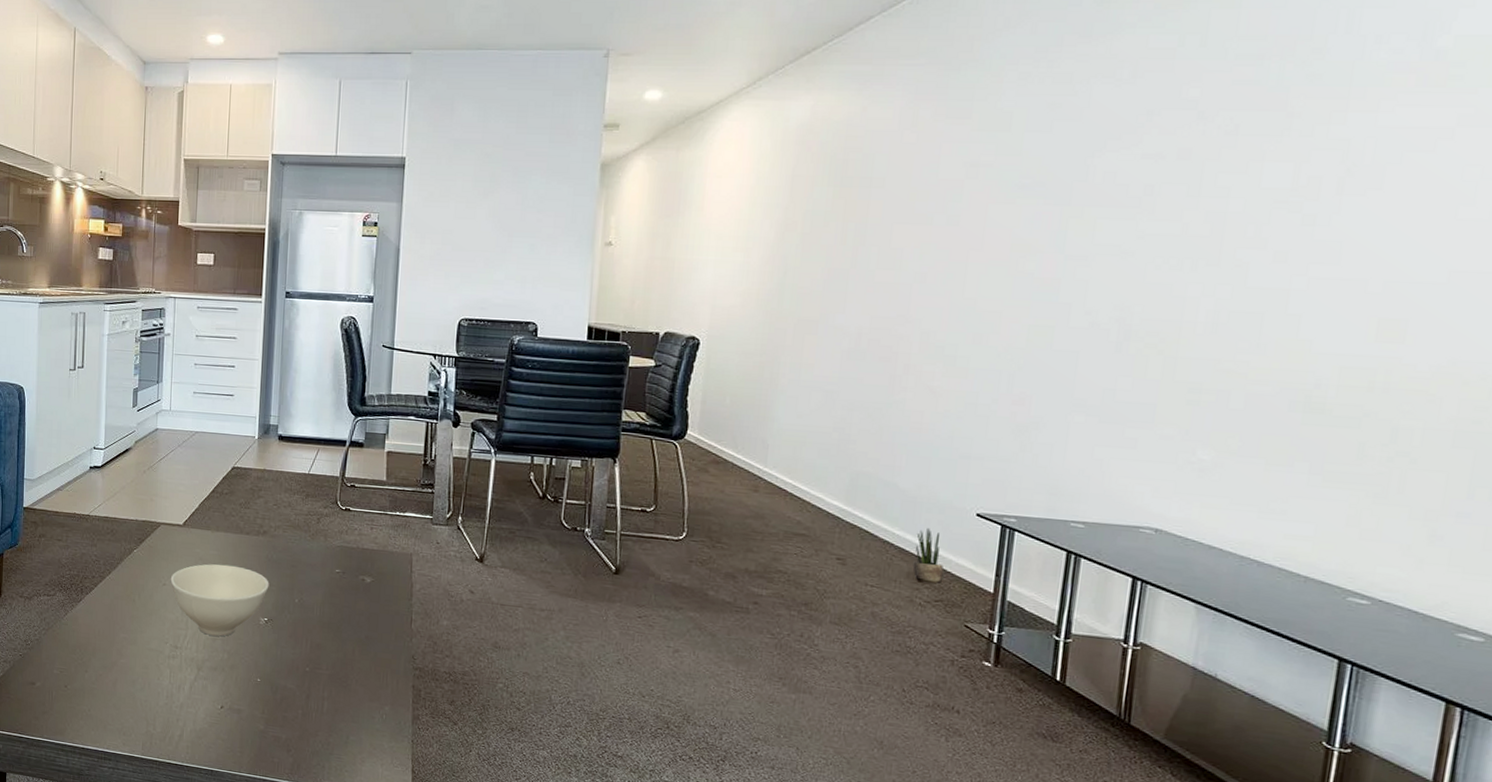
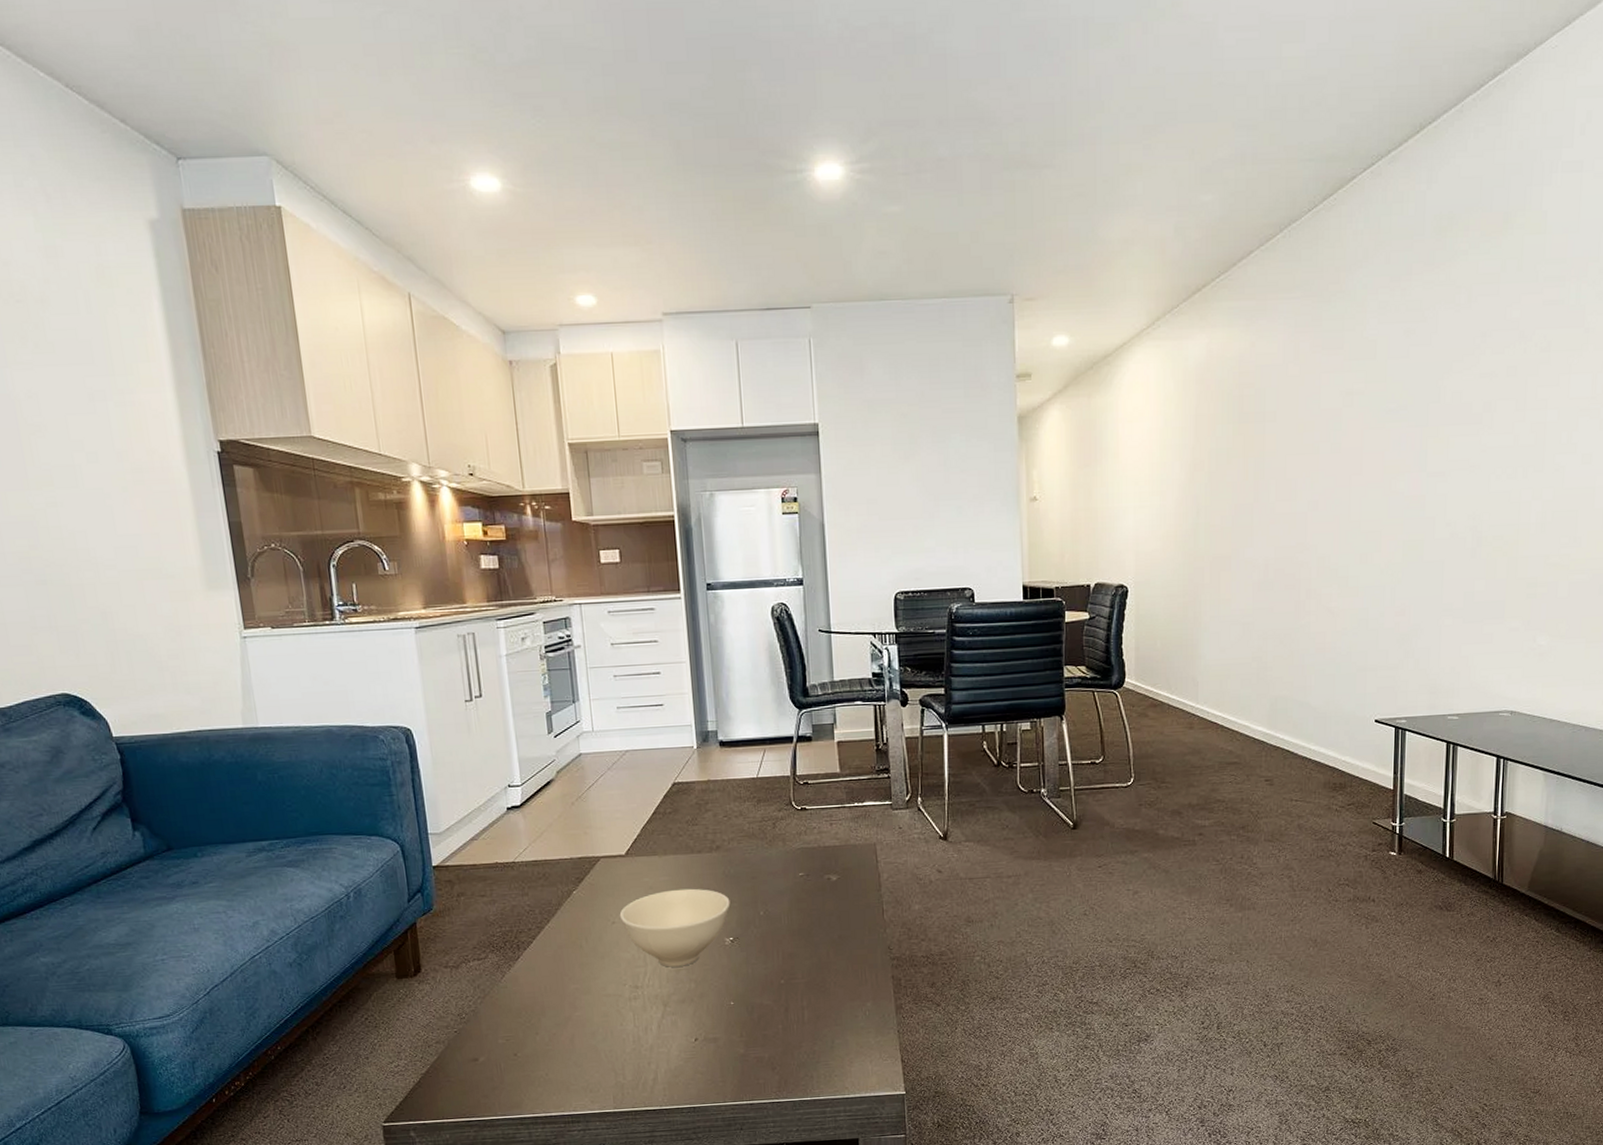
potted plant: present [913,527,944,585] -> none [1328,739,1353,790]

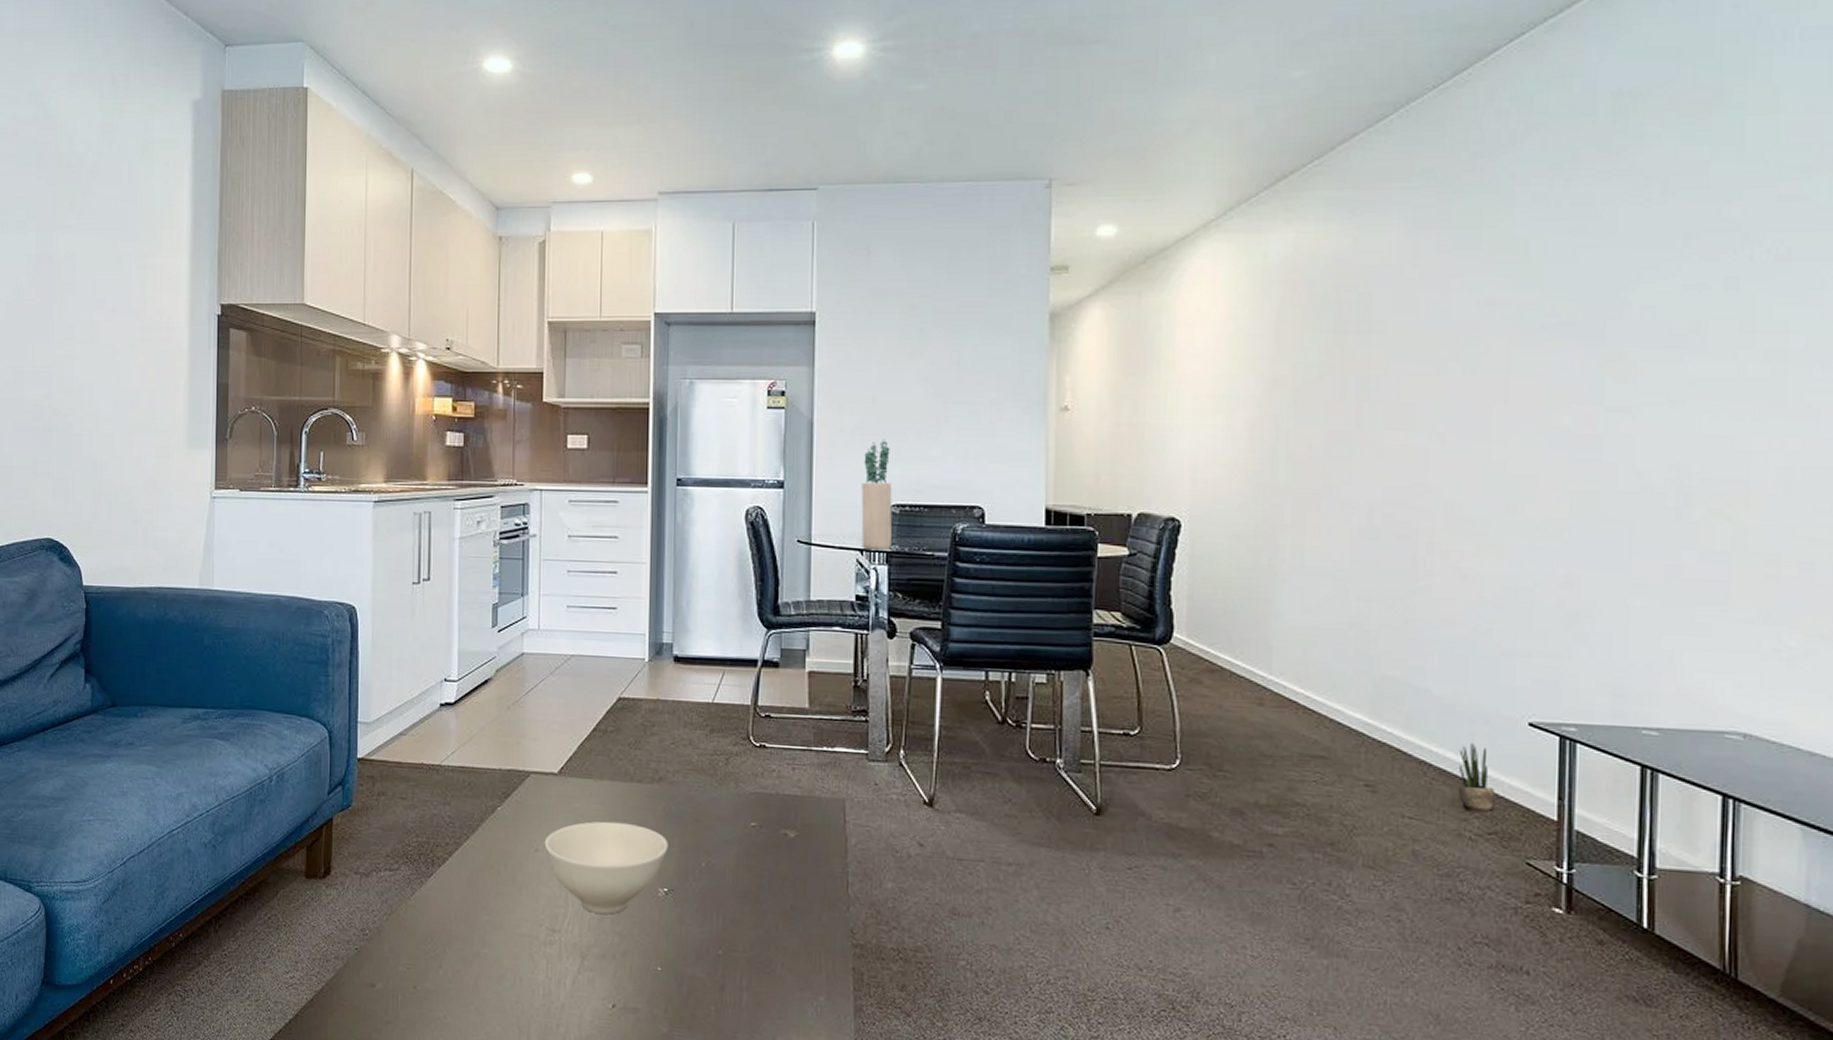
vase: none [870,535,900,633] -> present [861,439,893,551]
potted plant: none [1328,739,1353,790] -> present [1457,742,1496,813]

